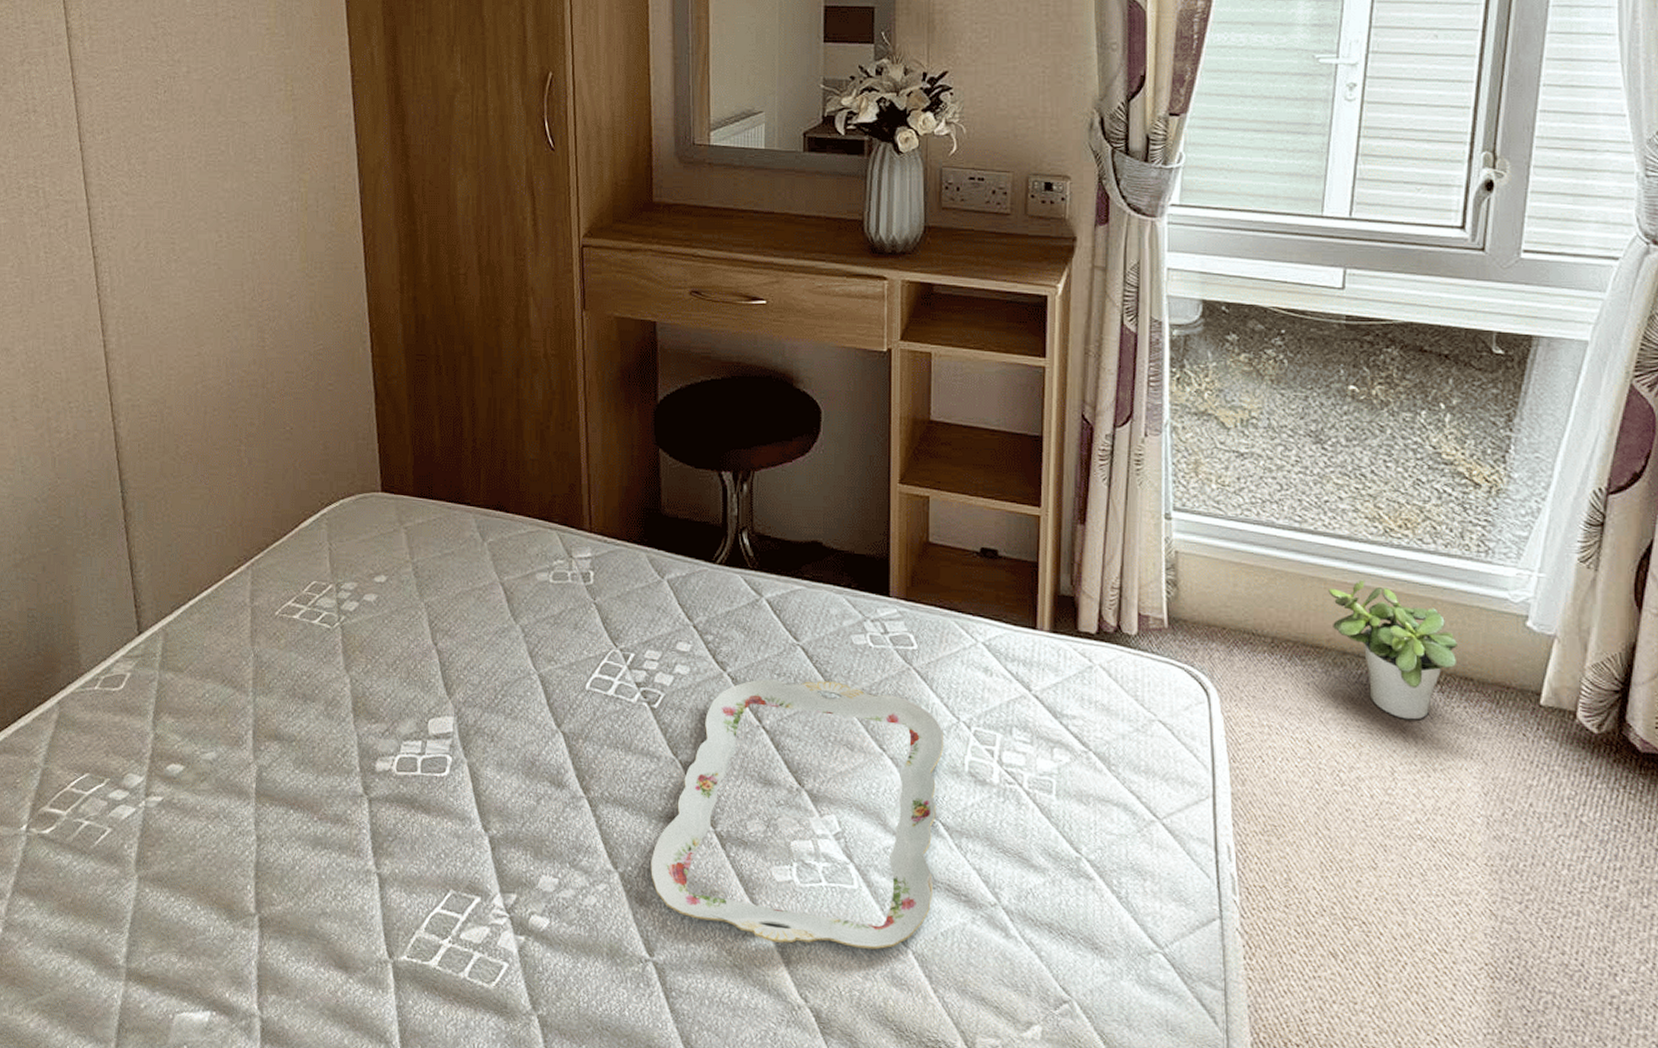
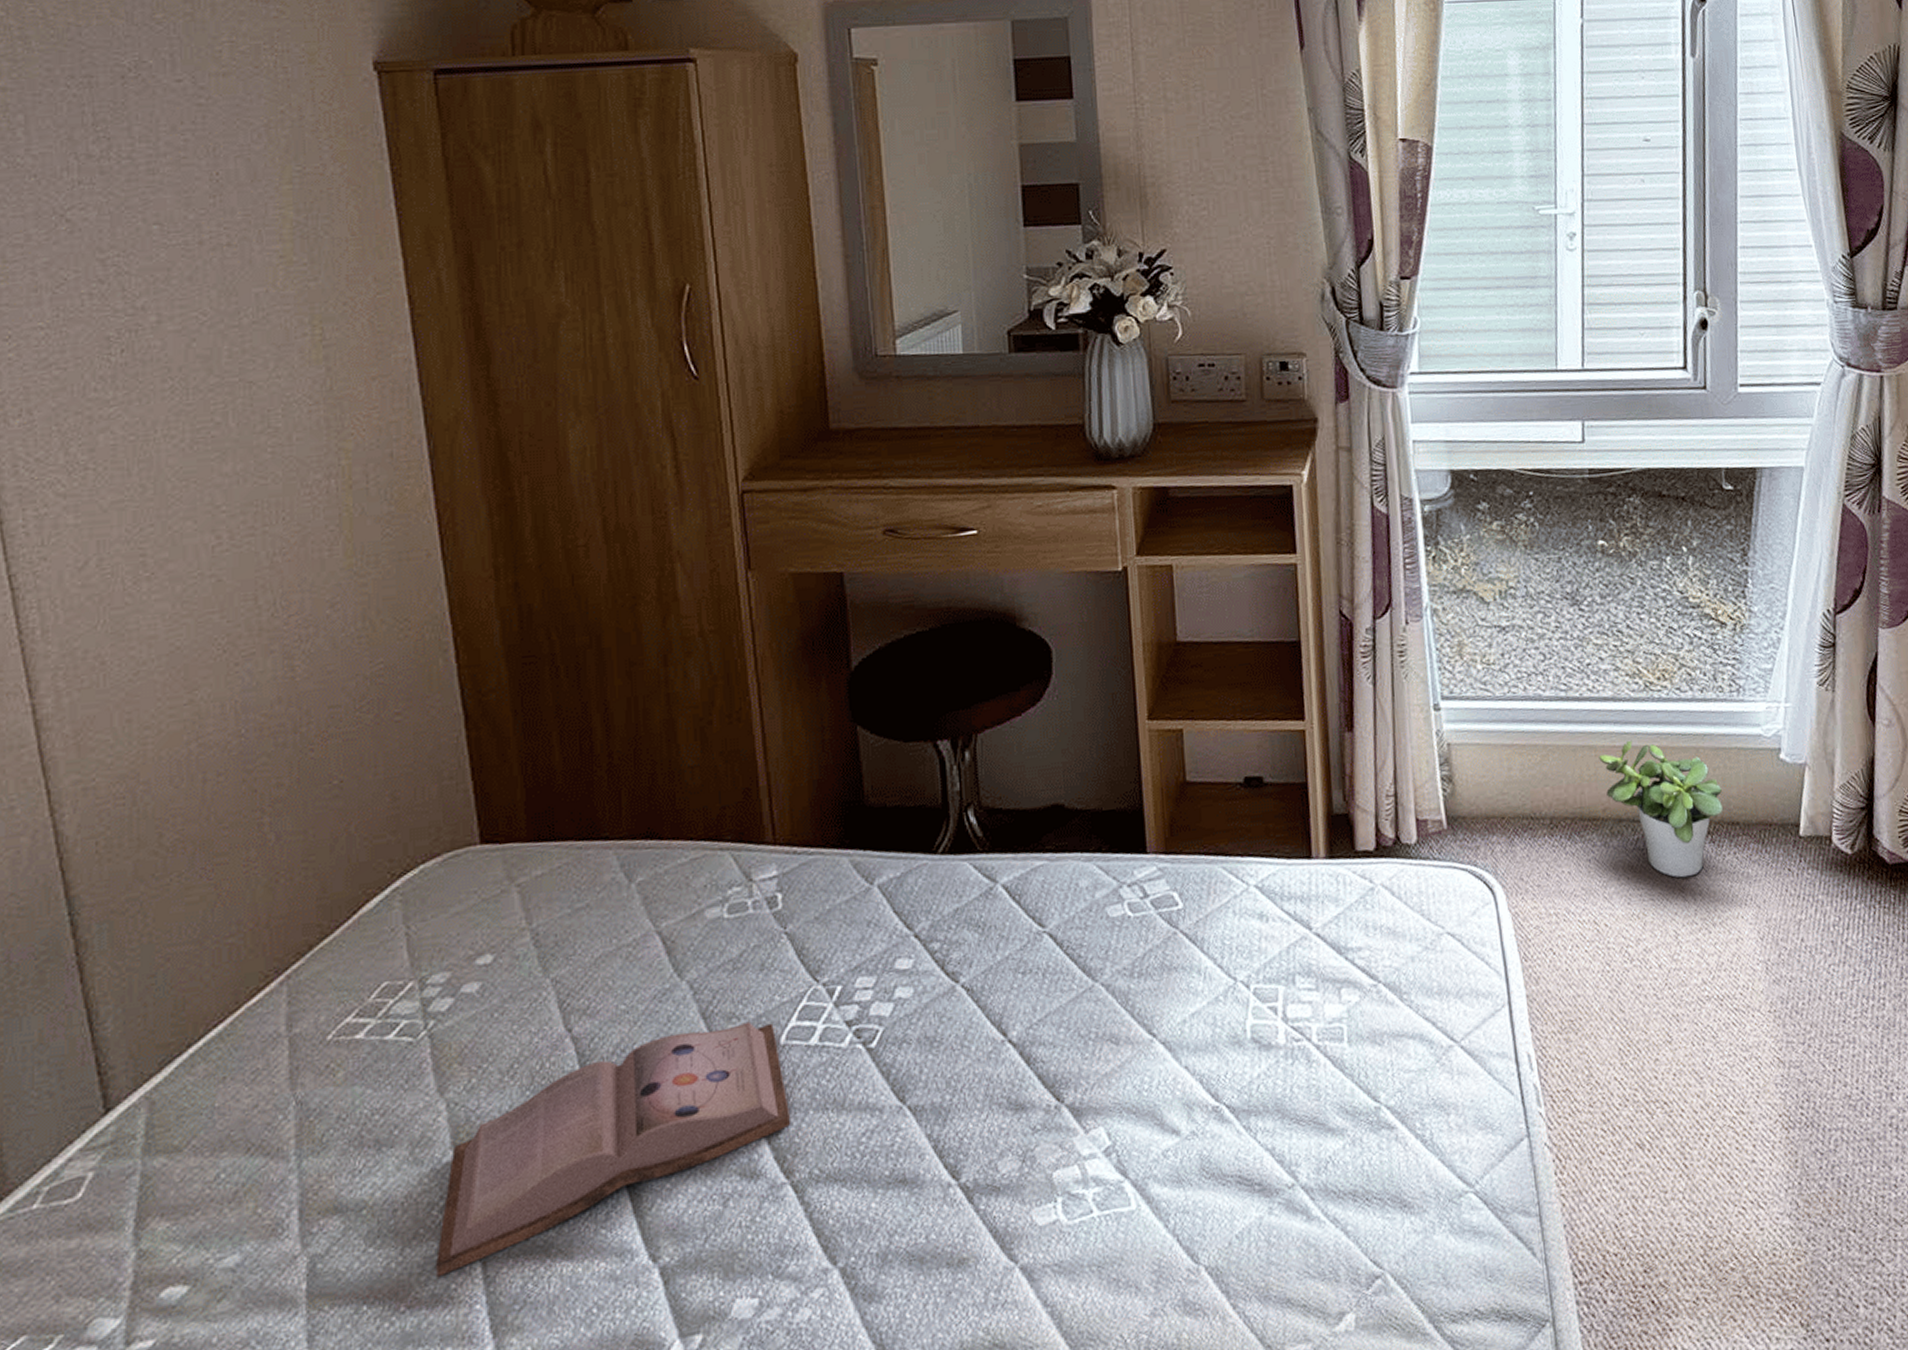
hardback book: none [337,663,590,803] -> present [435,1021,792,1278]
serving tray: present [650,679,944,950] -> none [879,966,1223,1303]

